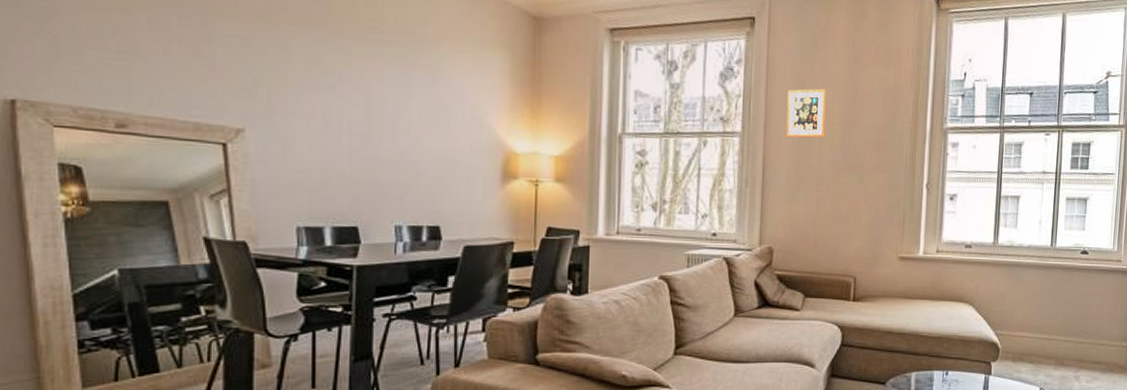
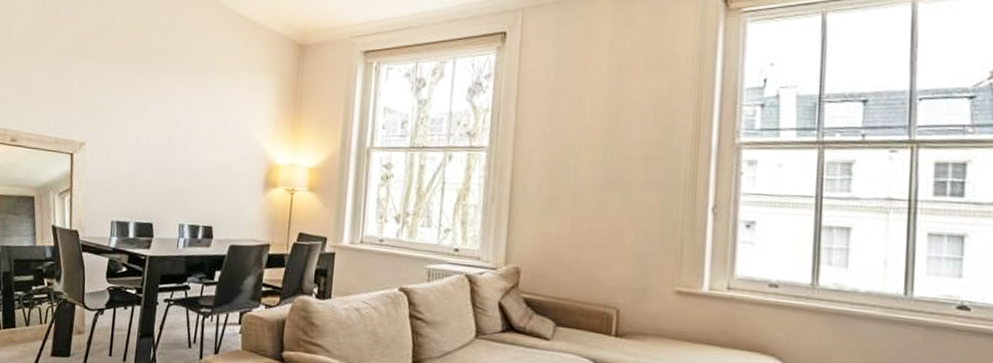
picture frame: present [786,88,827,138] -> none [537,101,585,153]

